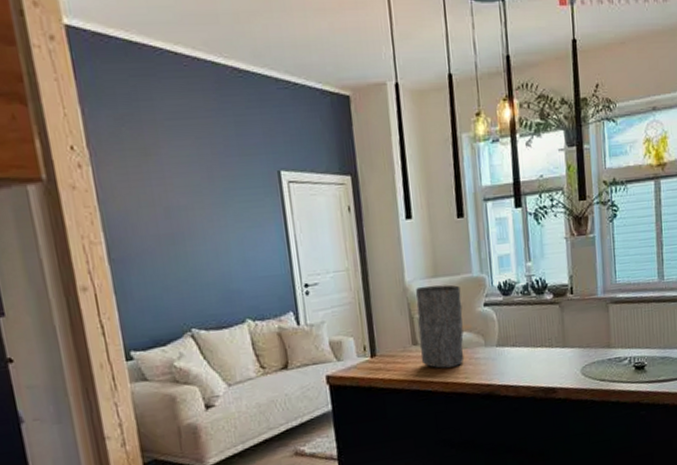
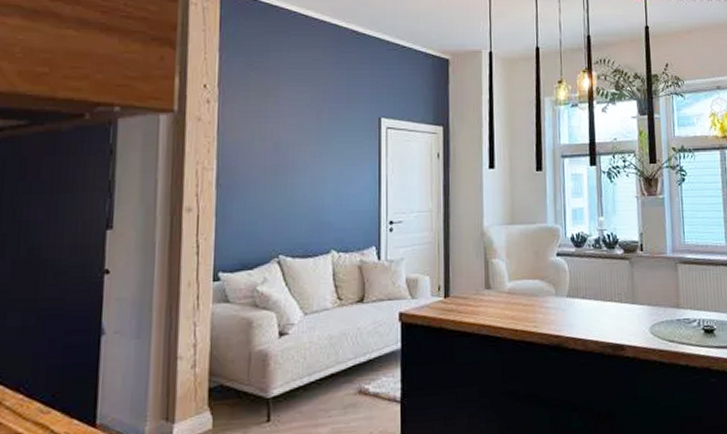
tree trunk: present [415,285,465,368] -> none [492,231,536,315]

